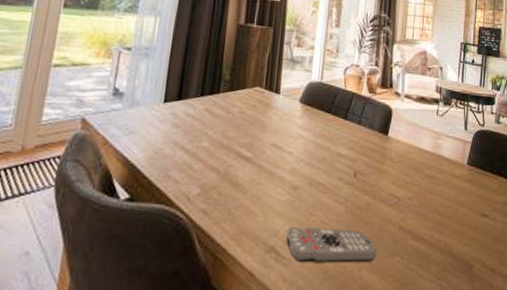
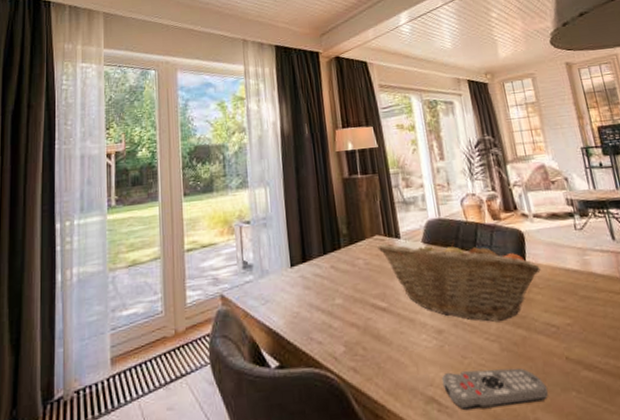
fruit basket: none [255,95,400,187] -> present [377,239,542,323]

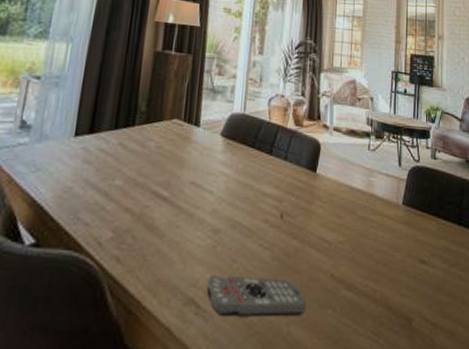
fruit basket: present [377,239,542,323] -> none [173,128,329,230]

